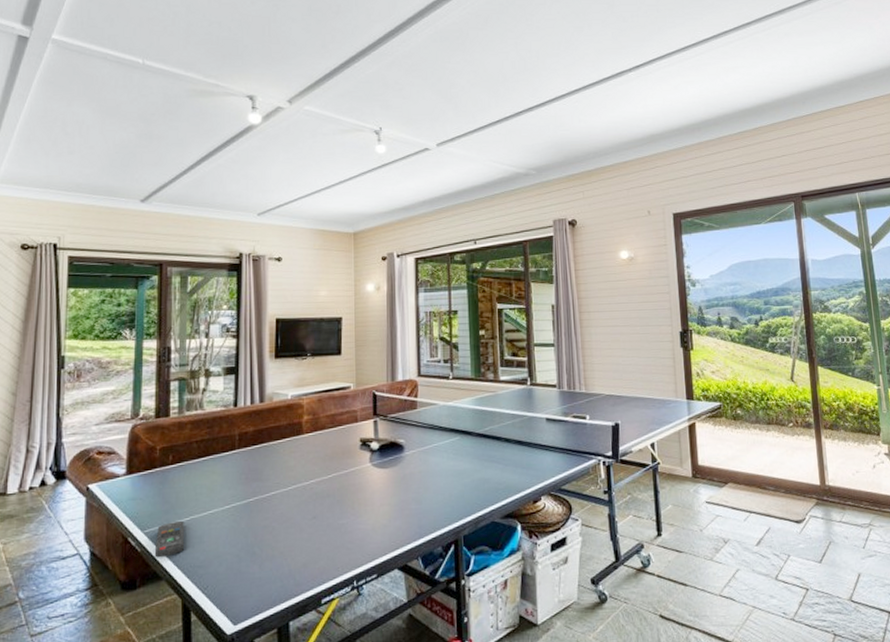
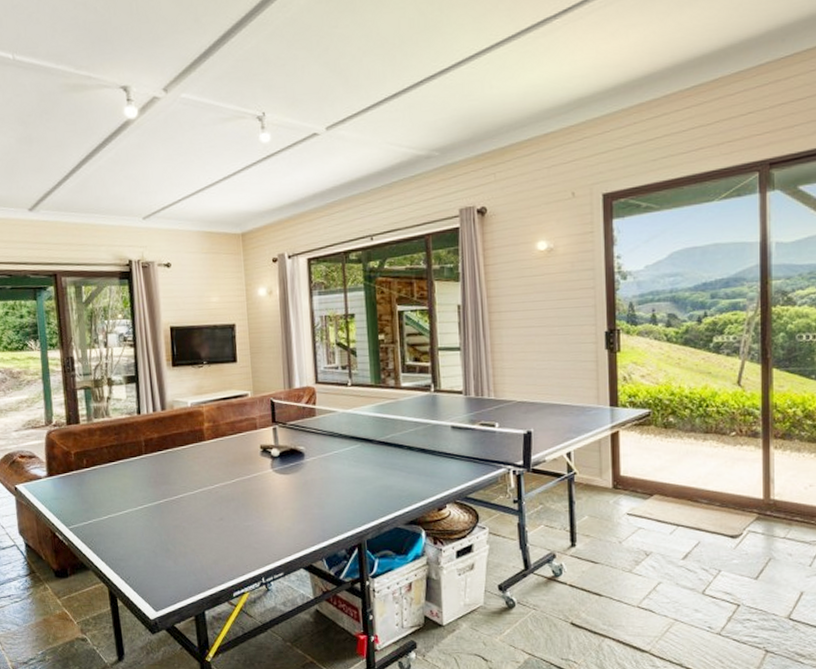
remote control: present [154,521,185,558] -> none [79,519,106,551]

